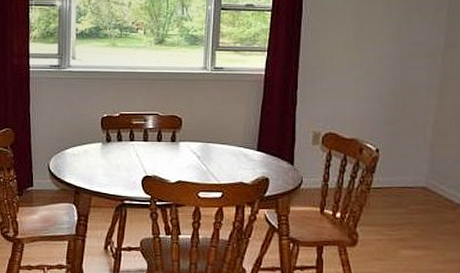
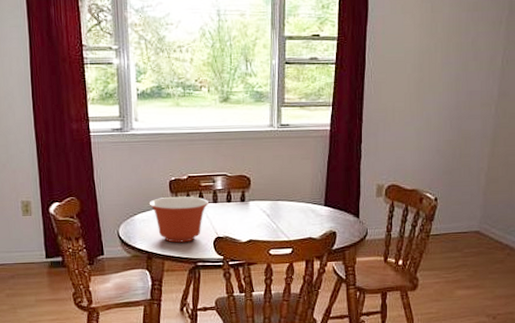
mixing bowl: none [80,133,140,179] -> present [149,197,209,243]

